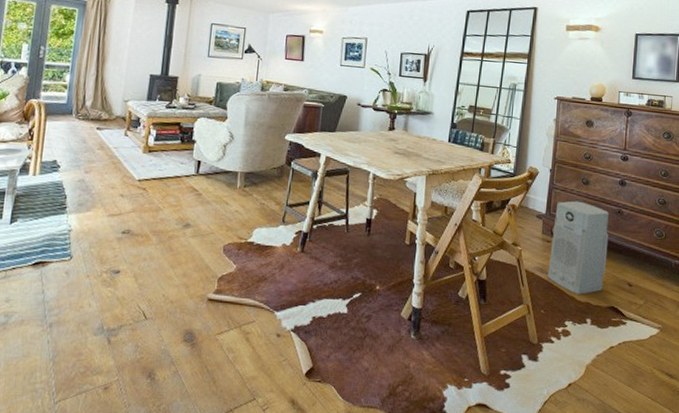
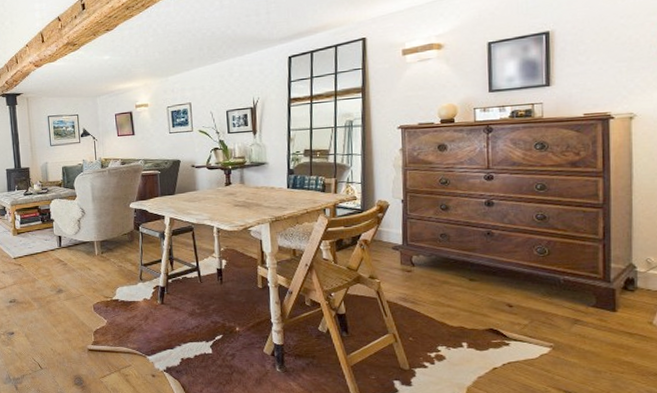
air purifier: present [547,201,609,295] -> none [412,228,479,320]

